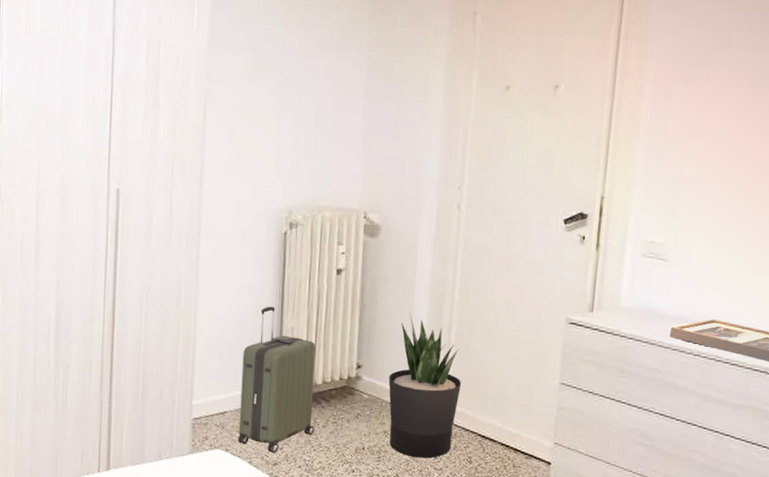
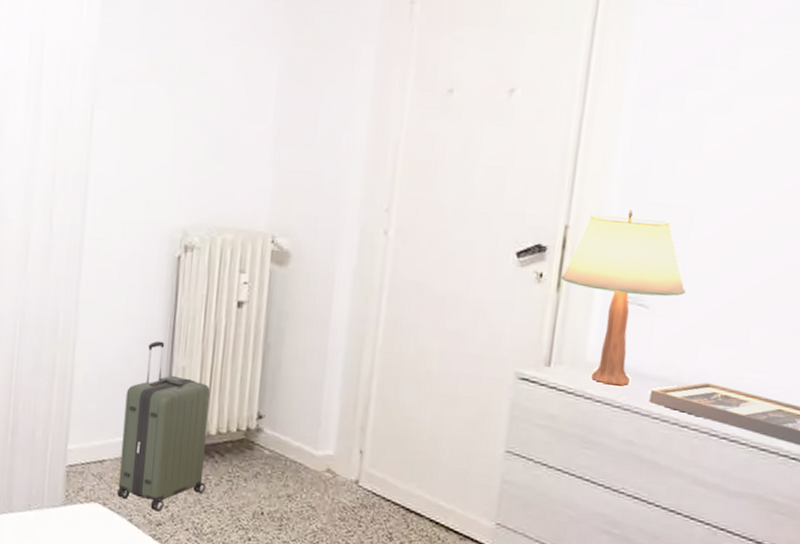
planter: present [388,313,462,458] -> none [293,357,383,531]
table lamp: none [600,182,695,325] -> present [561,209,686,386]

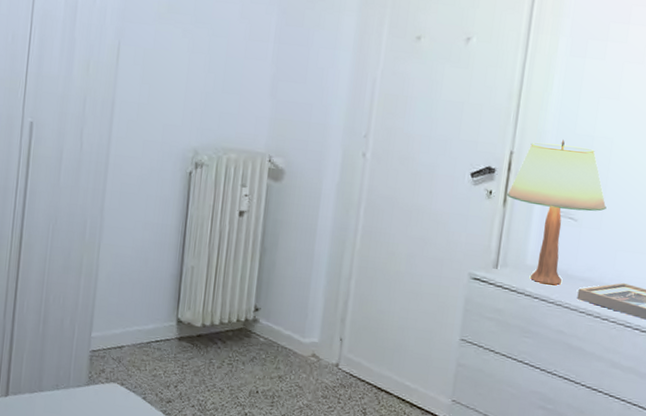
suitcase: present [117,341,210,512] -> none [134,244,215,391]

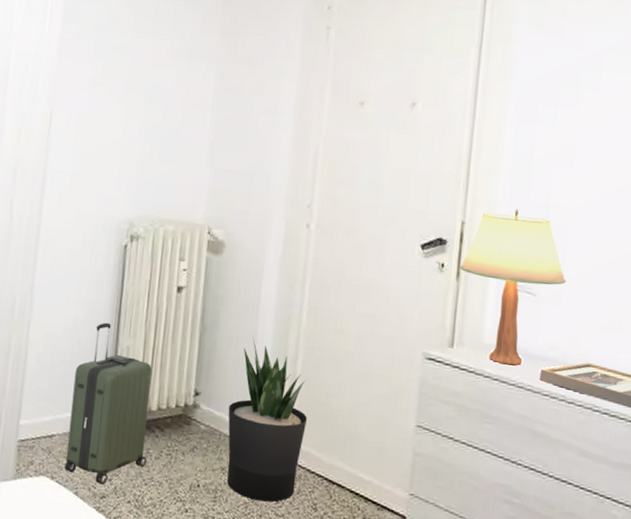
suitcase: none [134,244,215,391] -> present [65,322,152,485]
planter: none [284,259,360,407] -> present [227,338,308,502]

